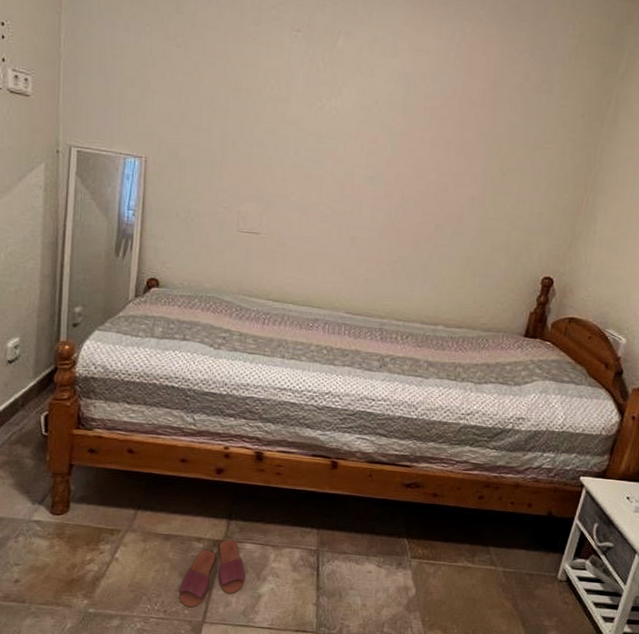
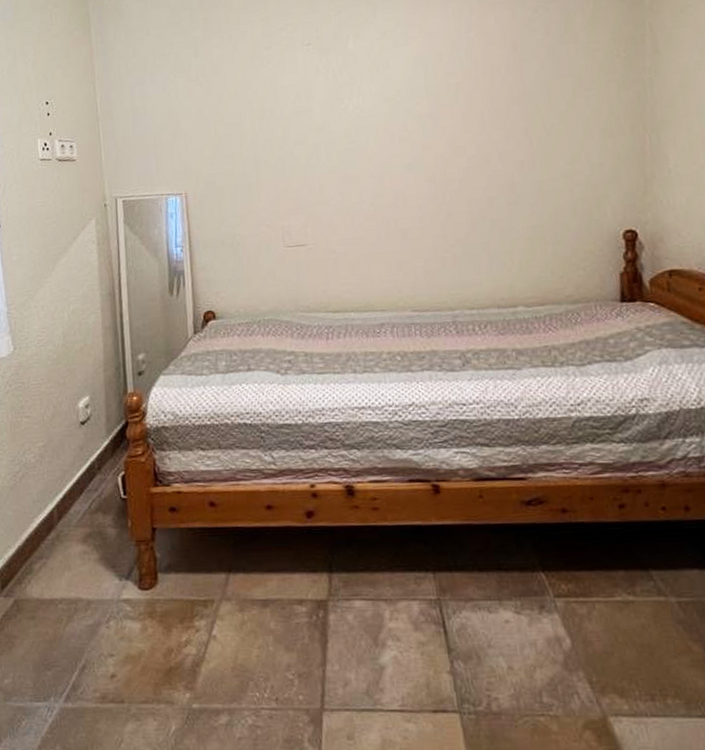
slippers: present [179,539,245,608] -> none [288,597,361,691]

